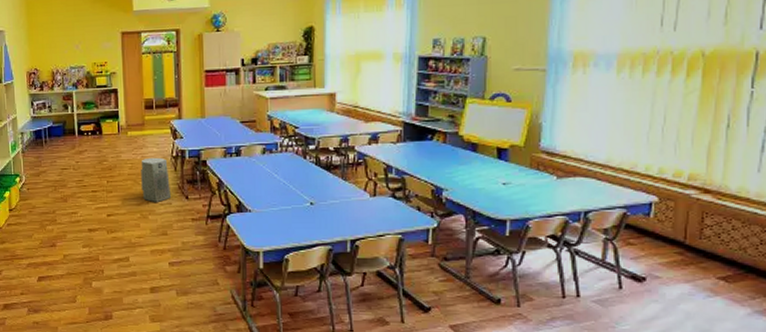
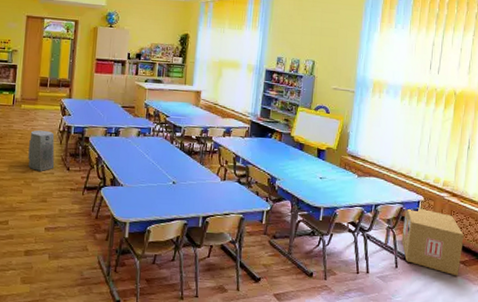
cardboard box: none [626,211,724,297] -> present [401,207,464,276]

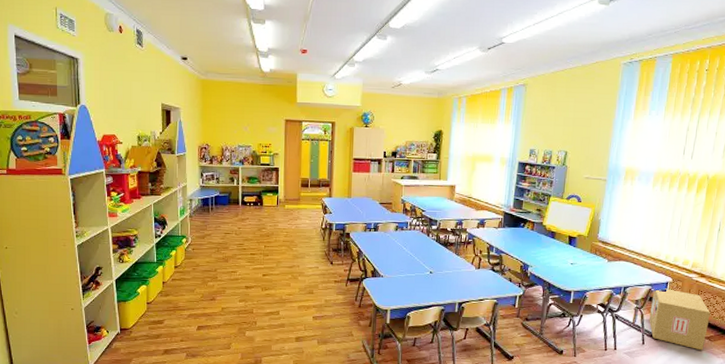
air purifier: present [28,130,55,171] -> none [294,228,319,266]

